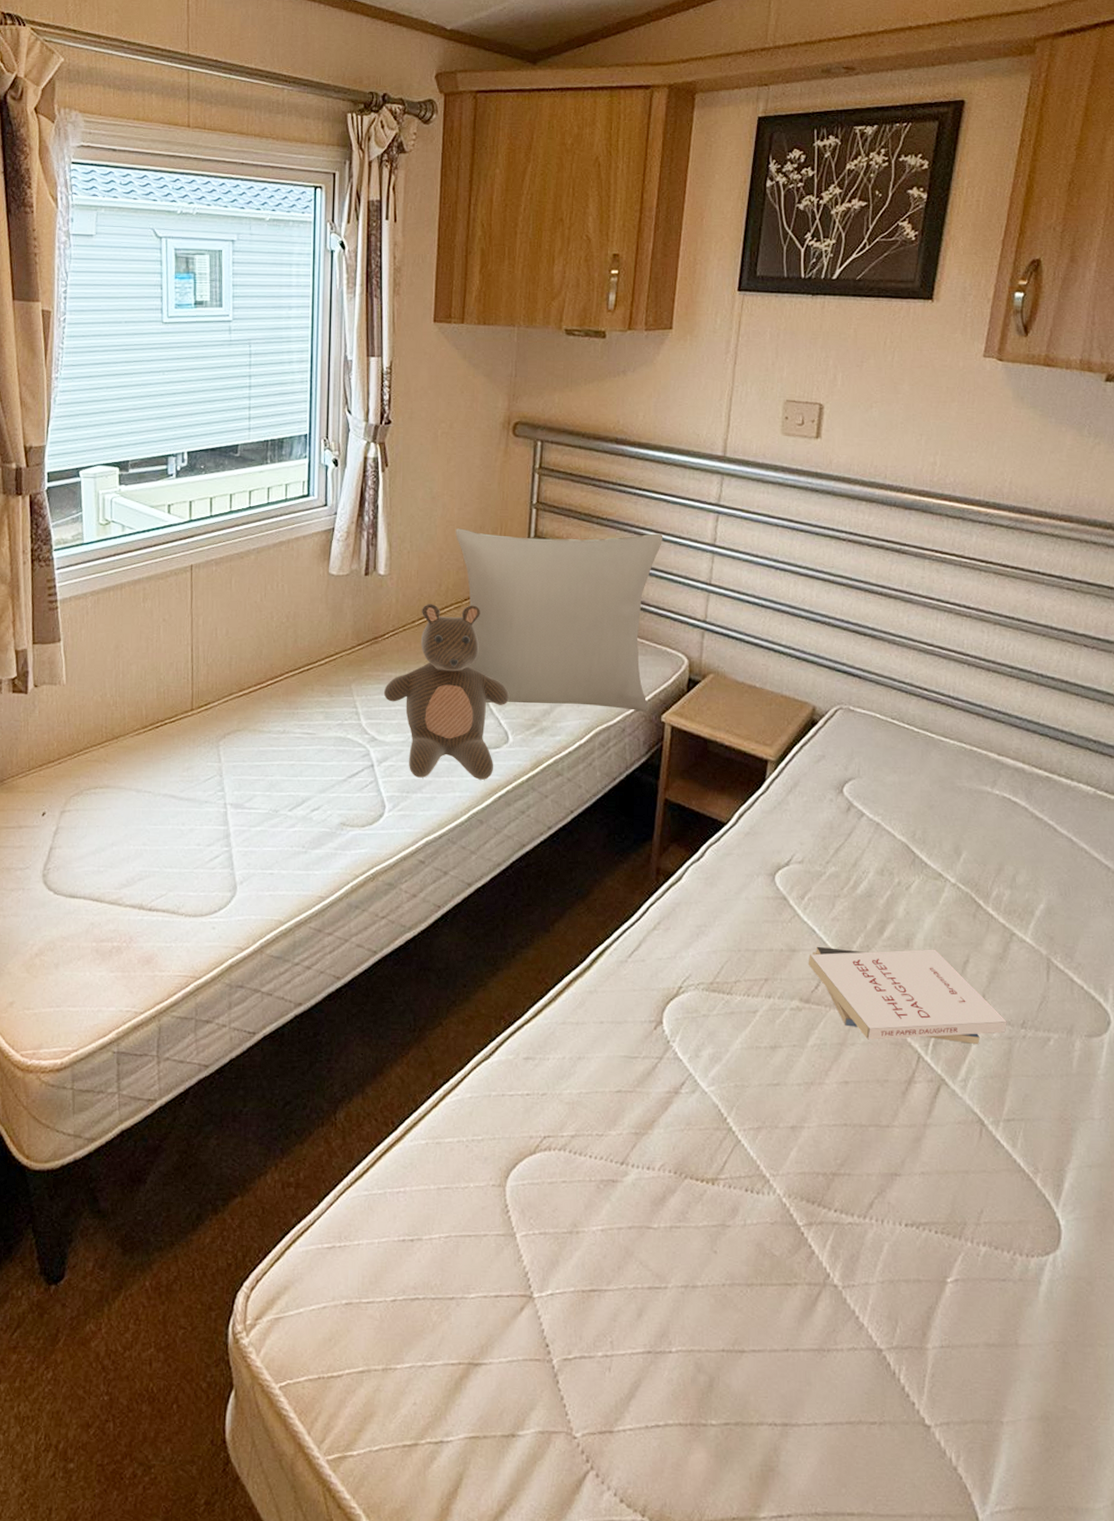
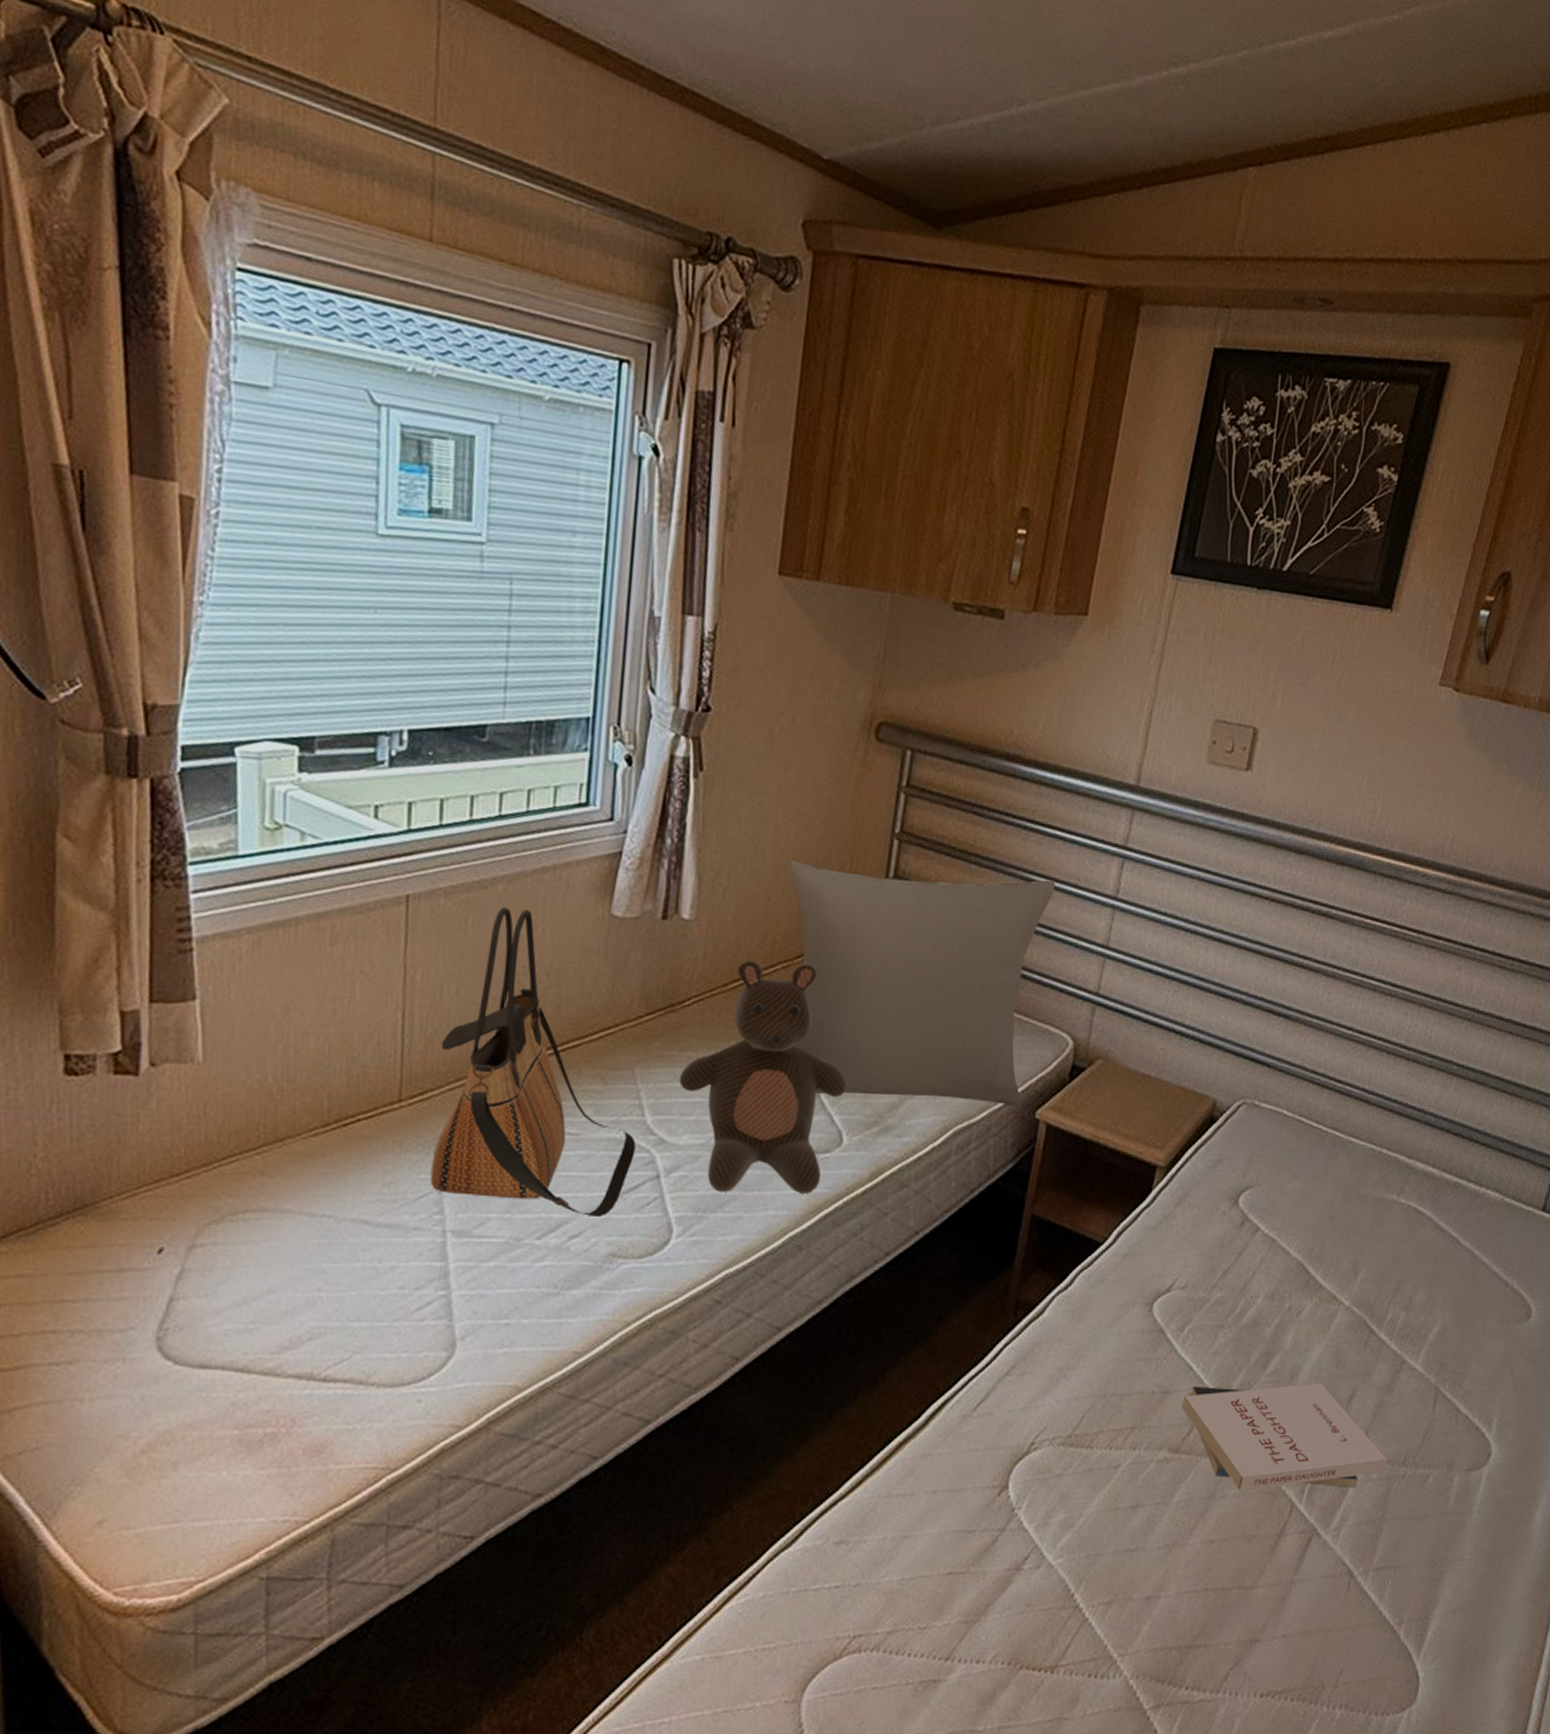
tote bag: none [214,571,355,796] -> present [430,907,636,1218]

